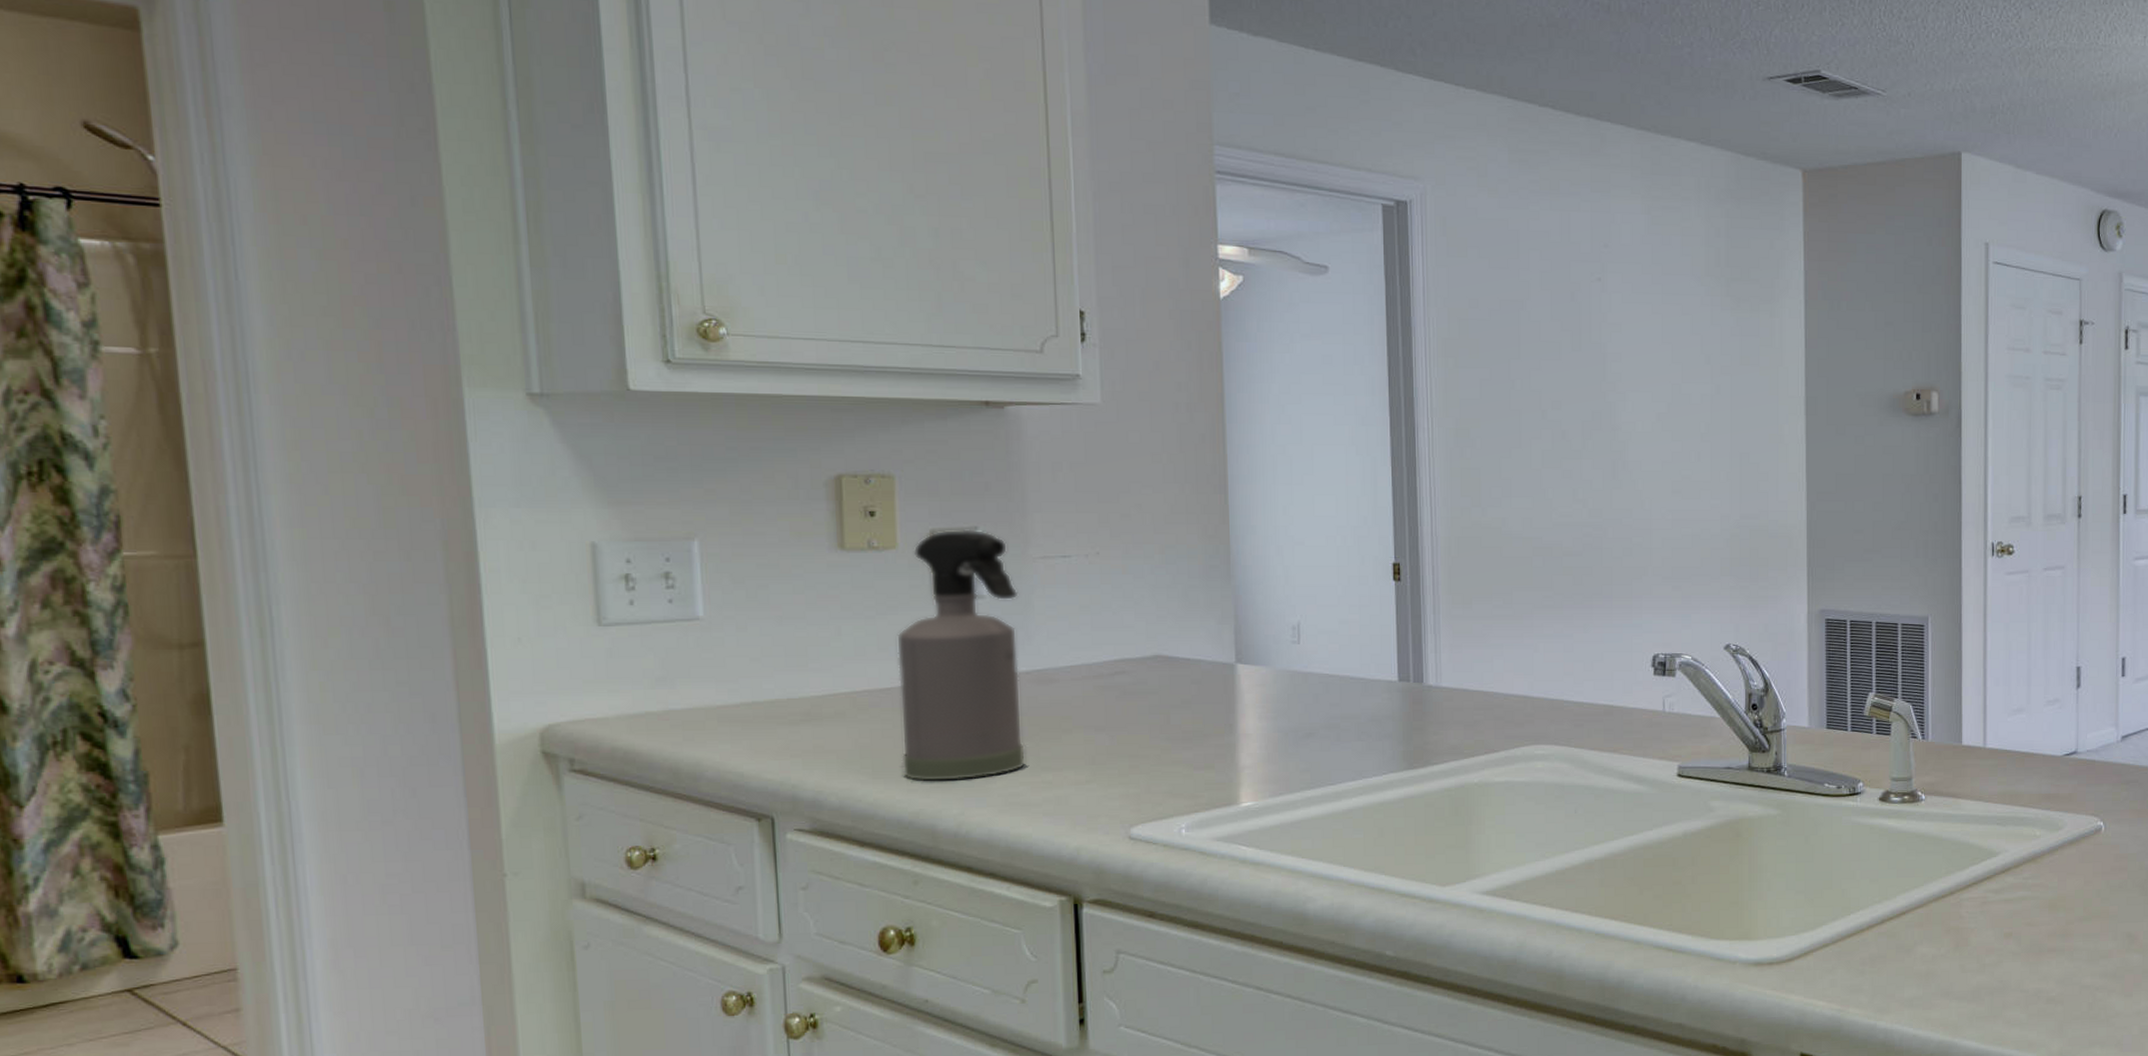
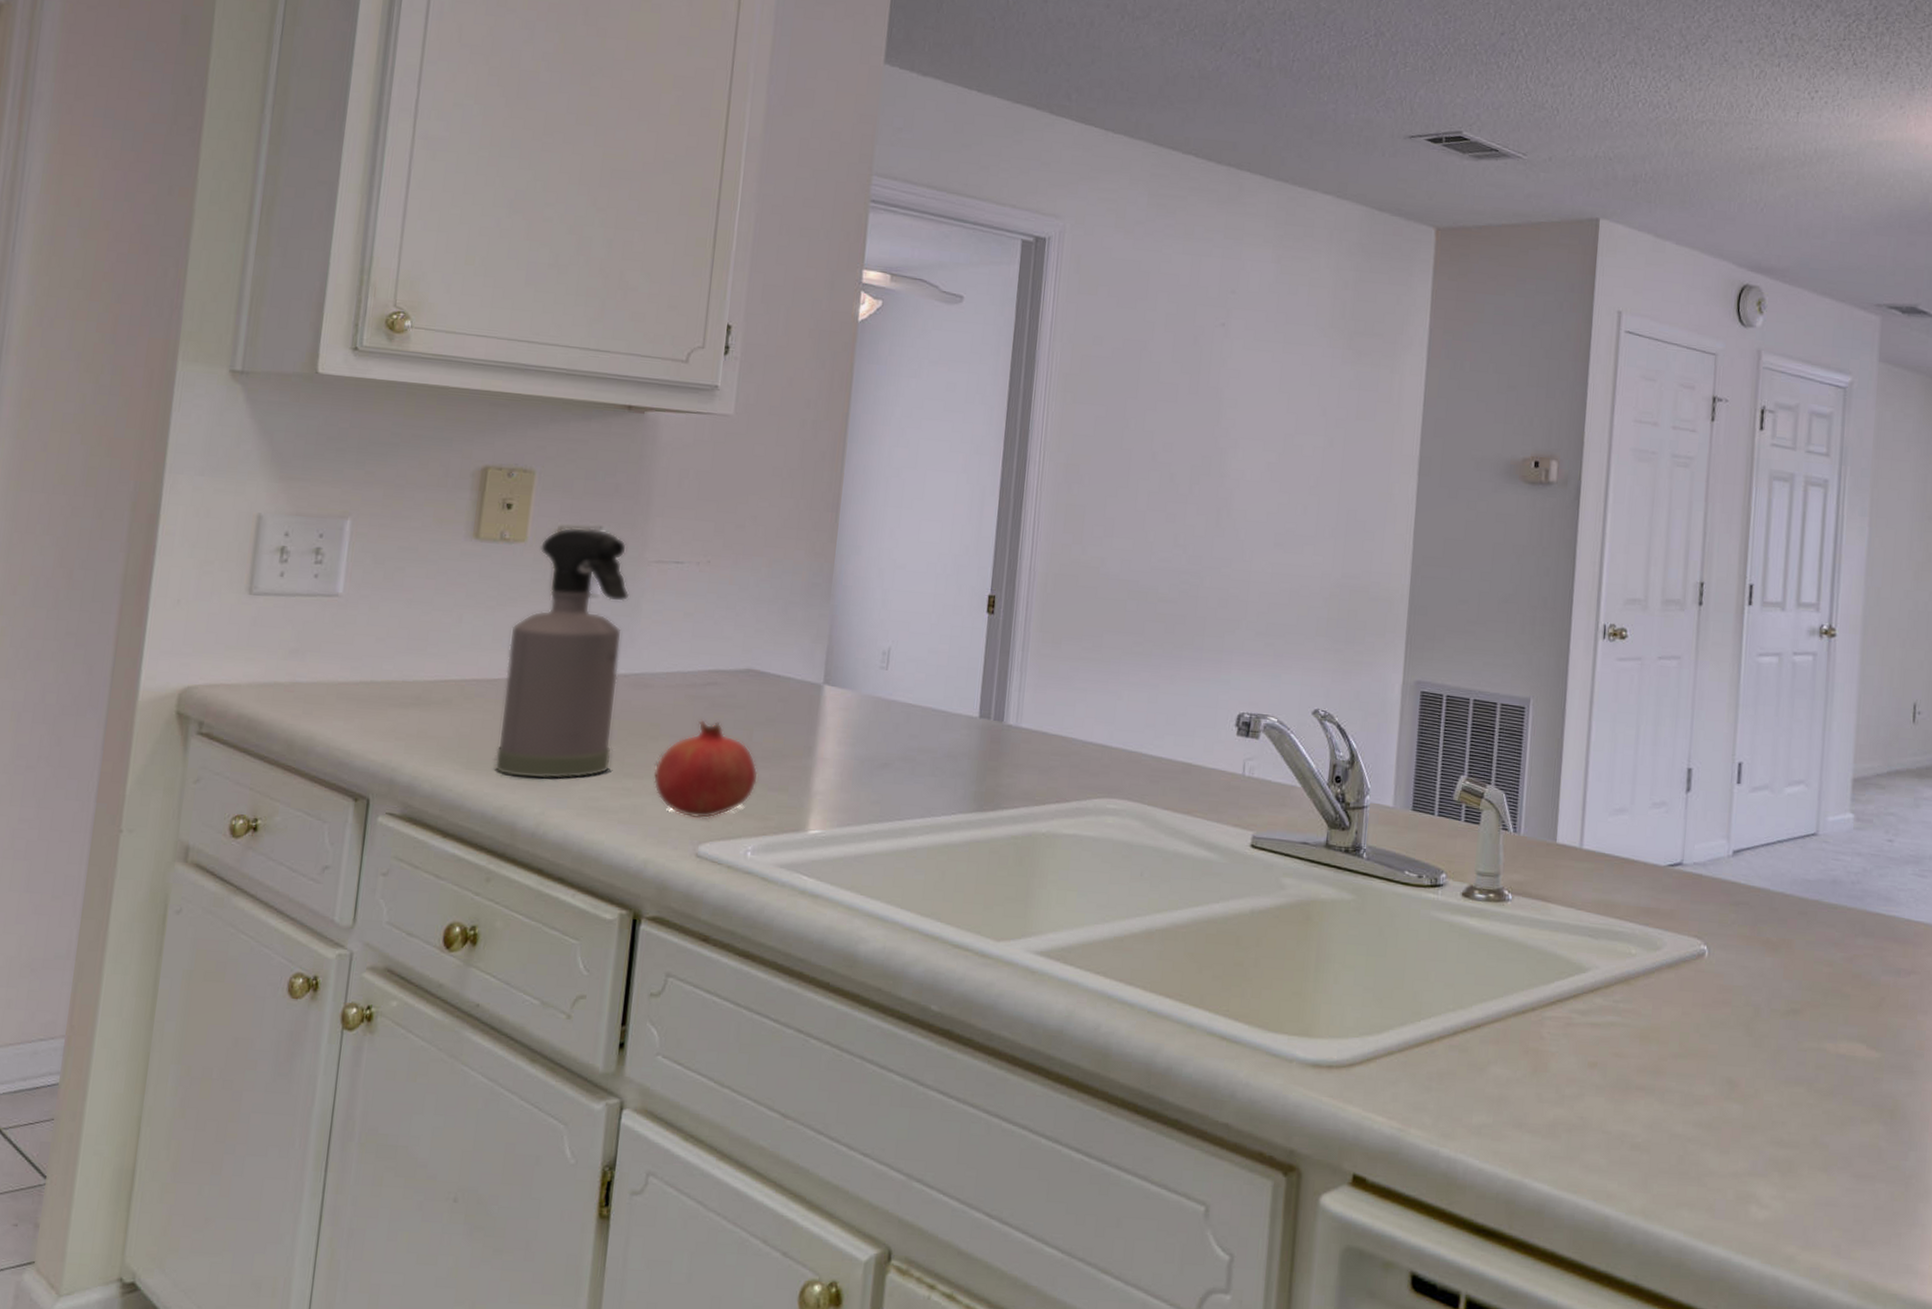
fruit: none [1072,708,1181,803] -> present [653,719,758,819]

